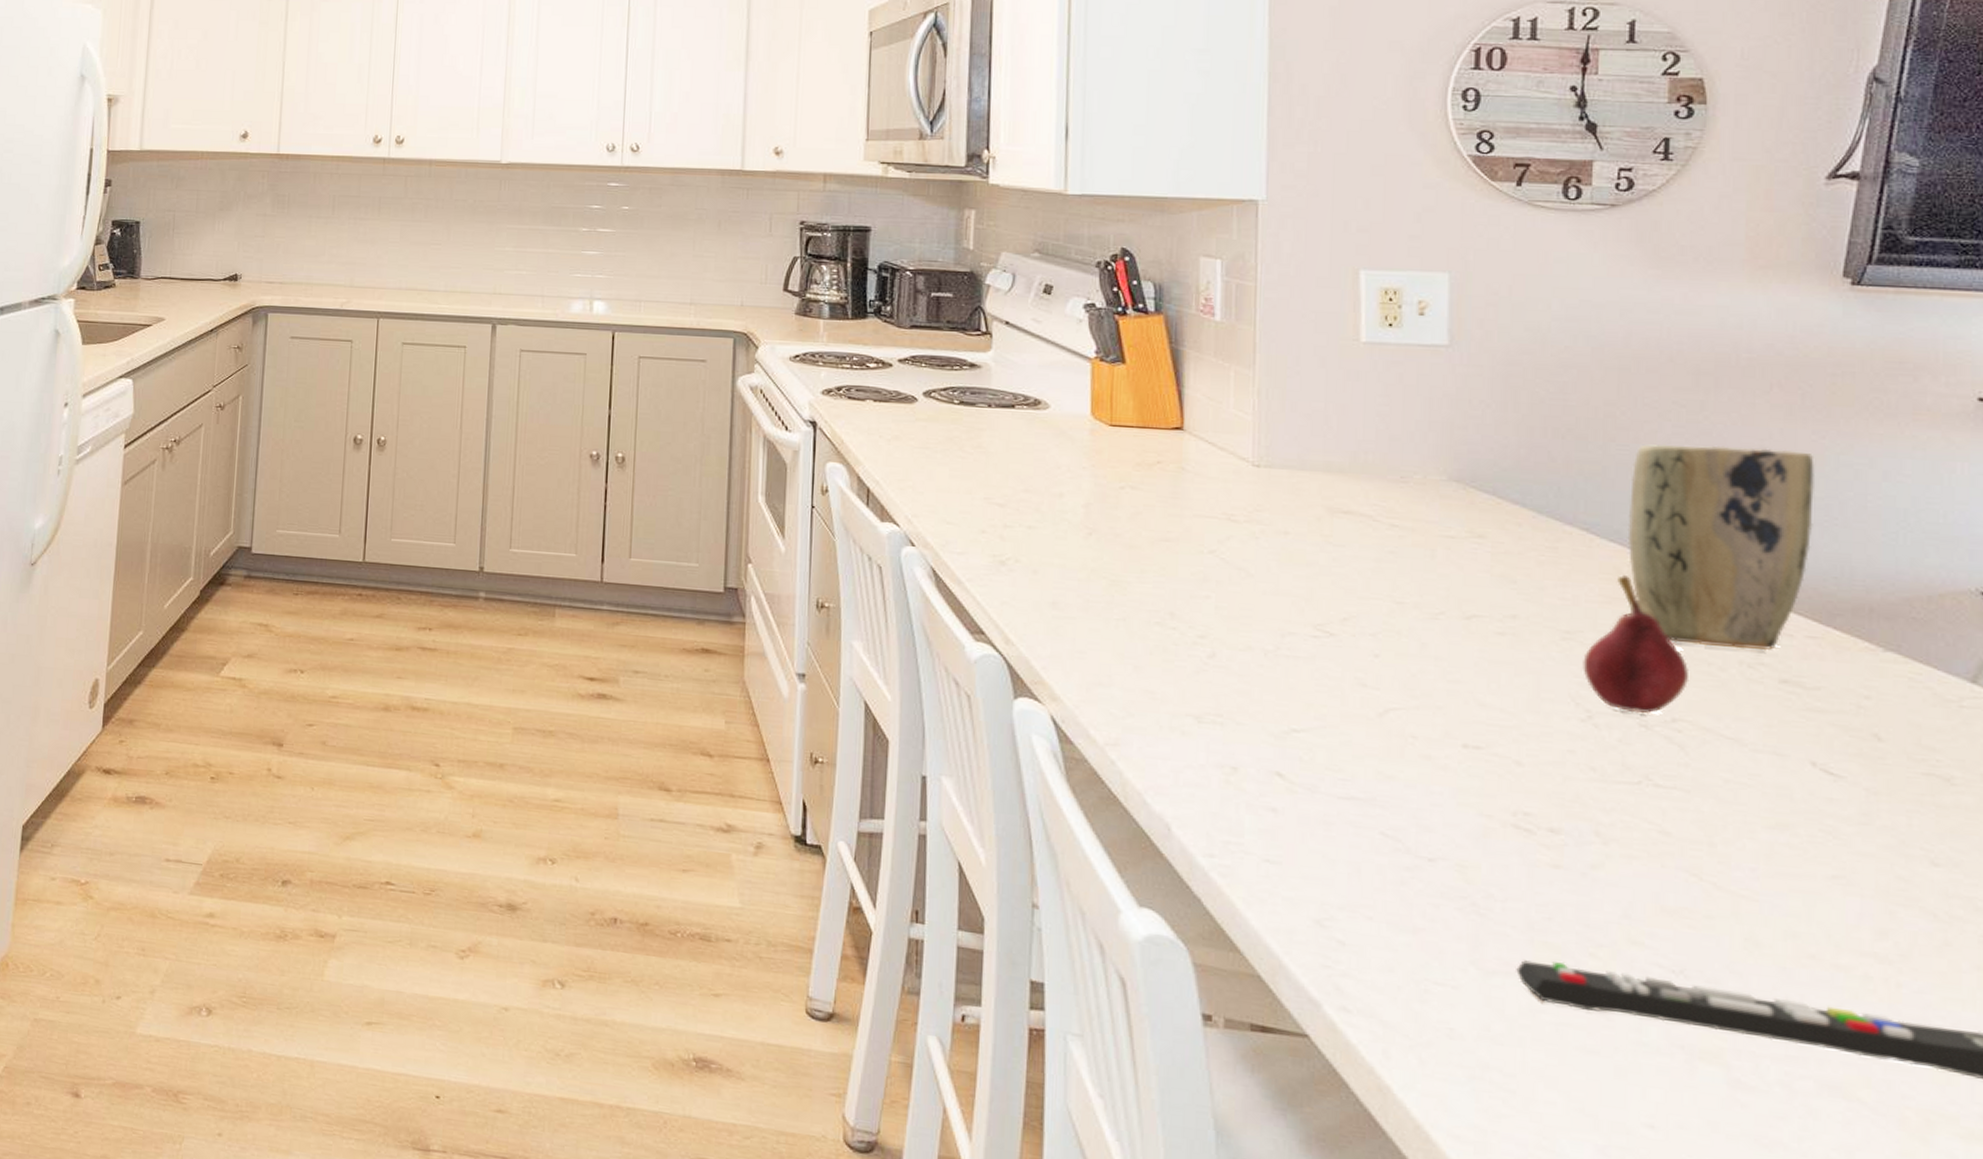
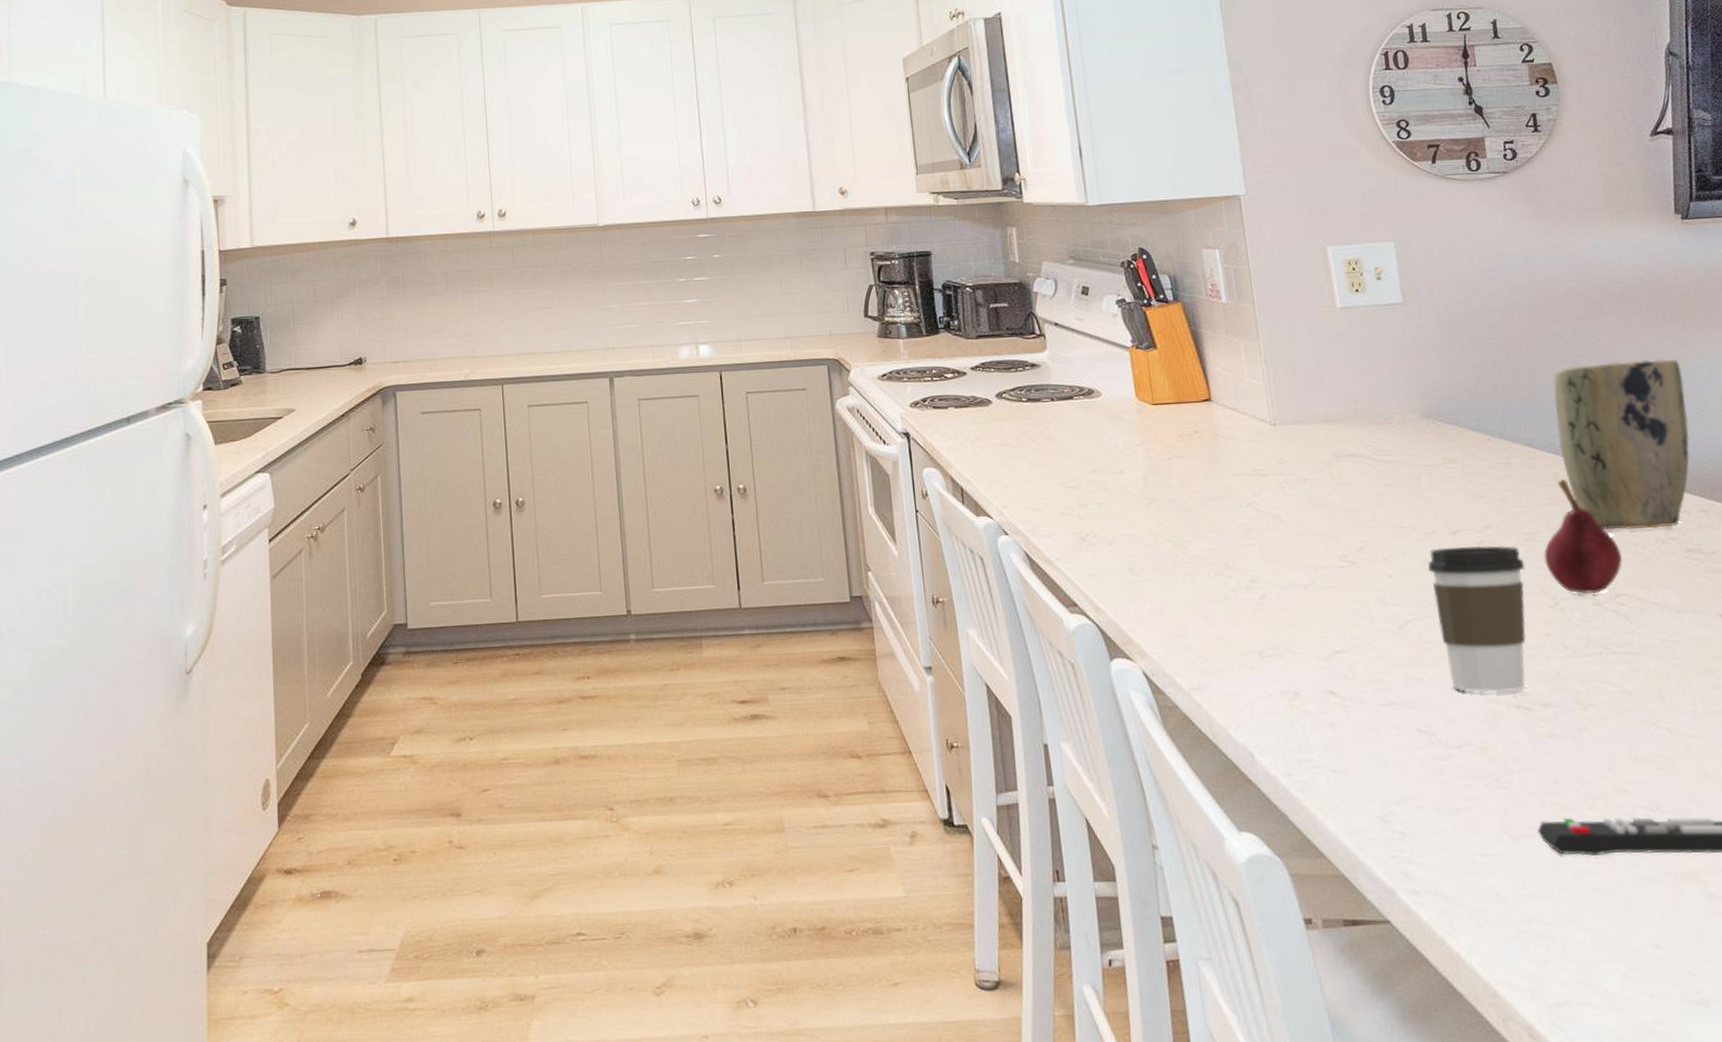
coffee cup: none [1428,632,1555,809] -> present [1428,545,1527,693]

